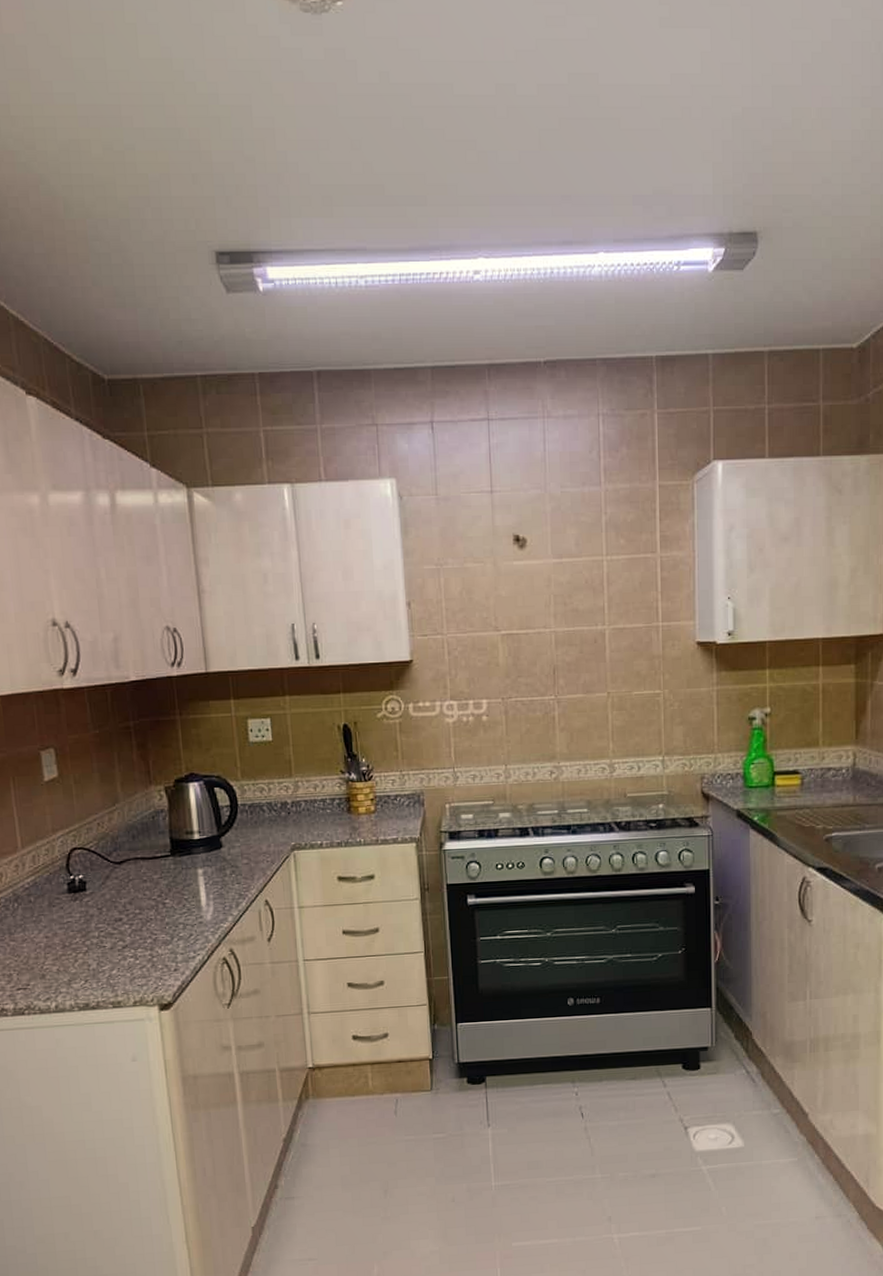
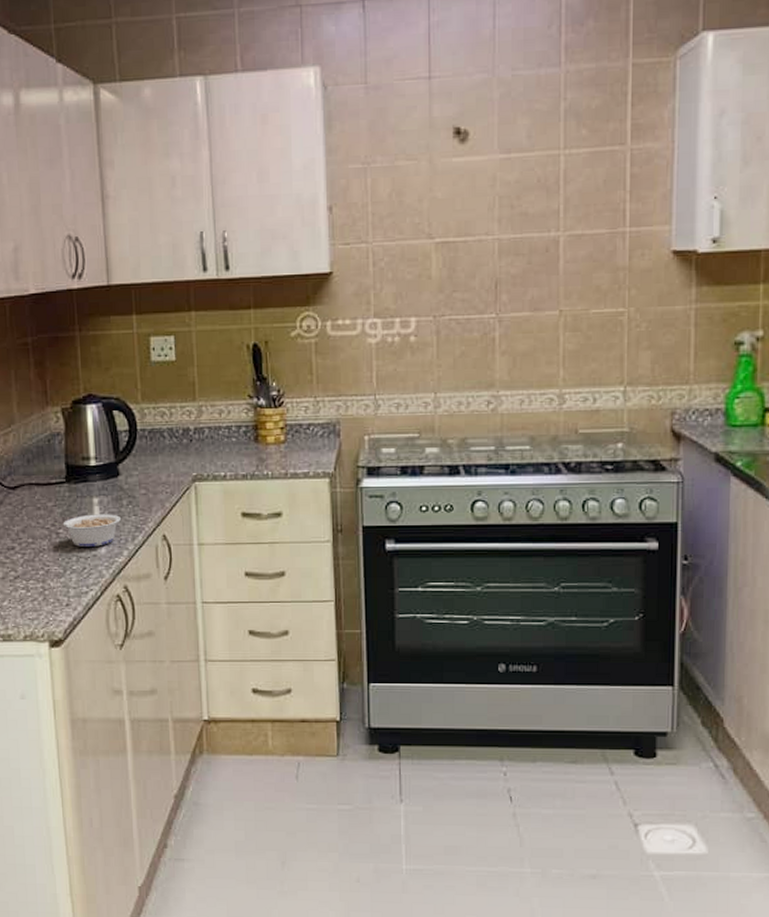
legume: none [160,883,225,915] -> present [53,514,121,547]

